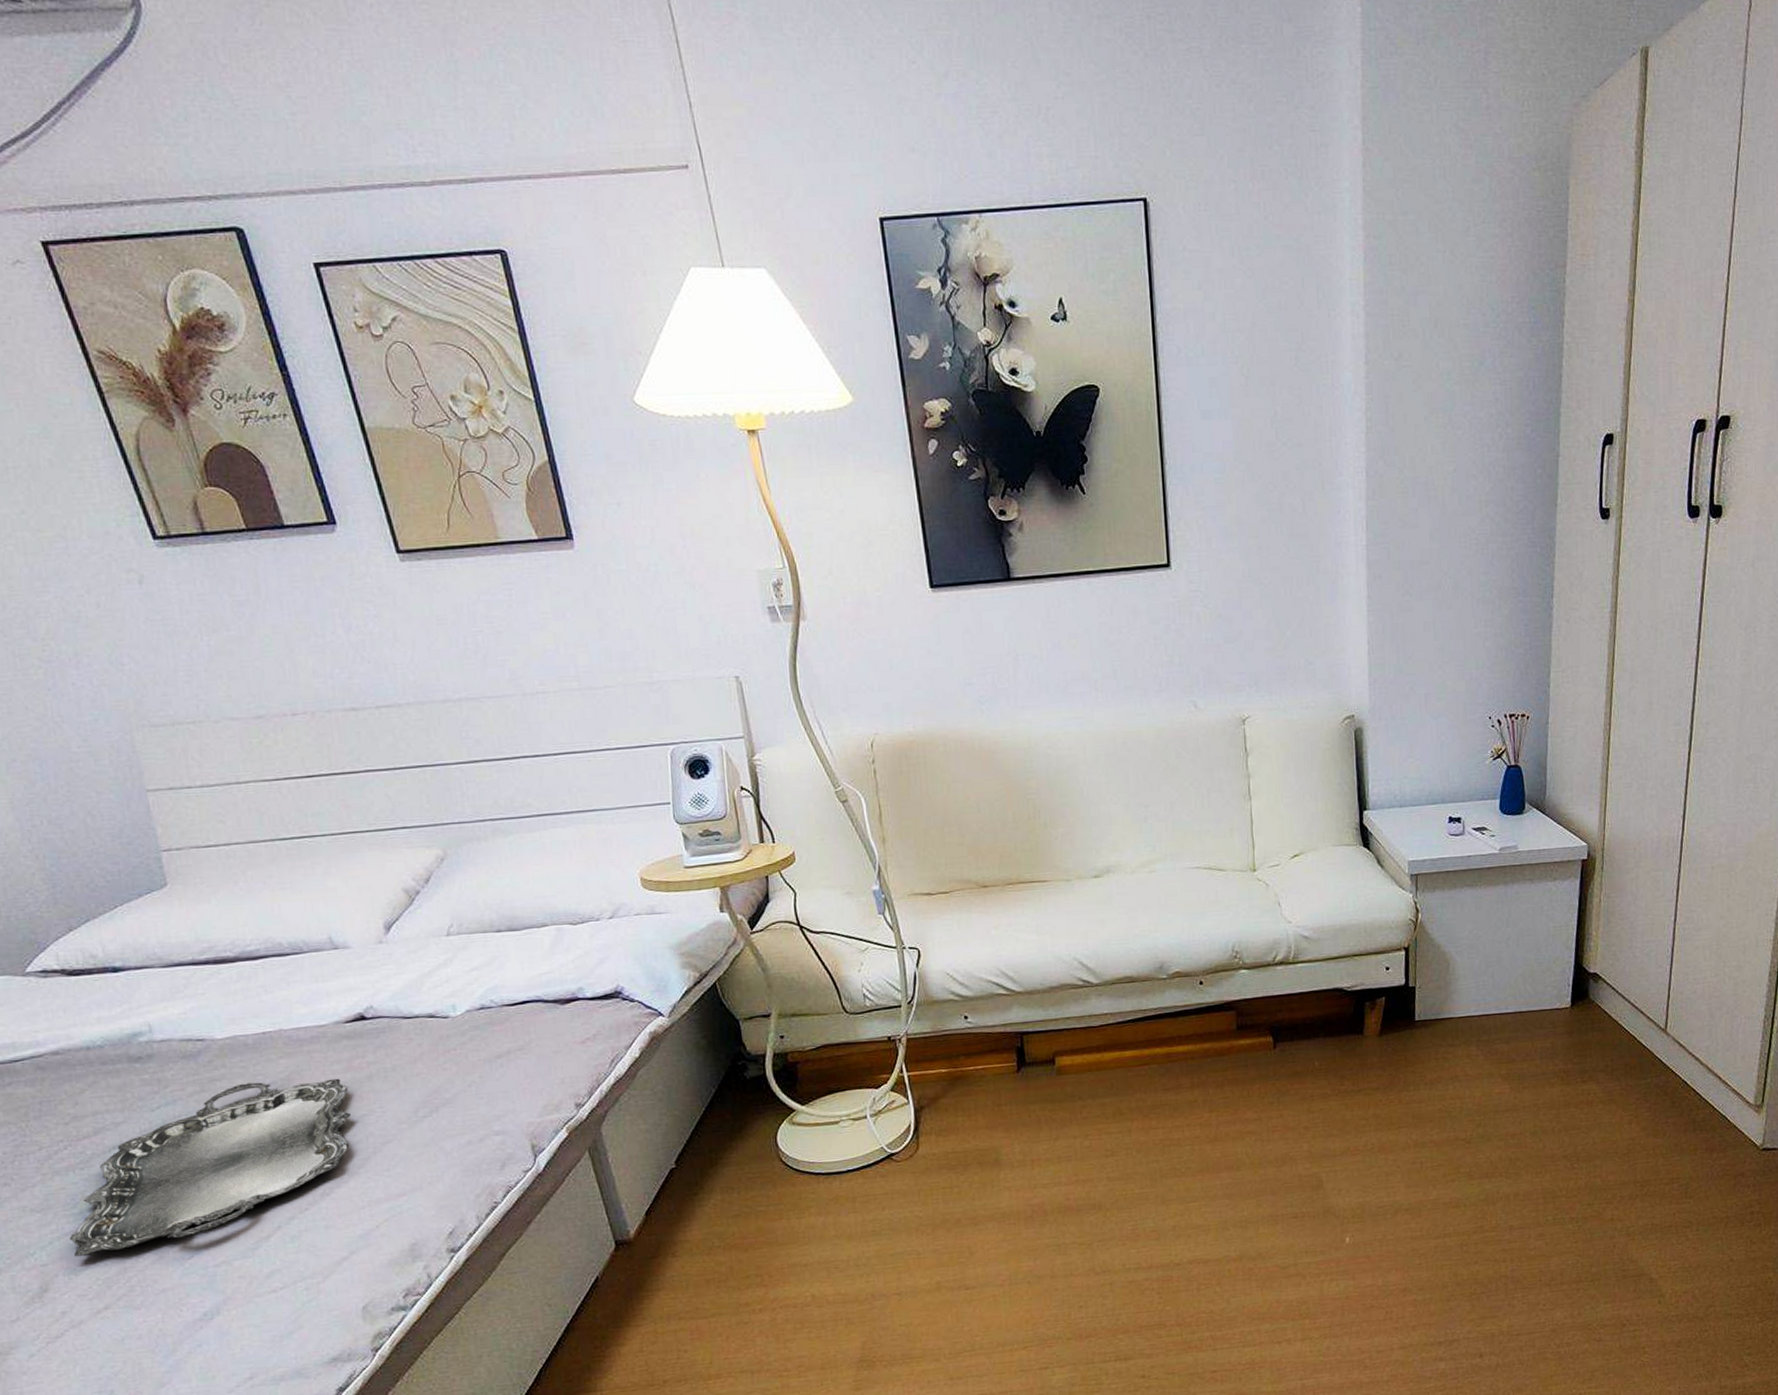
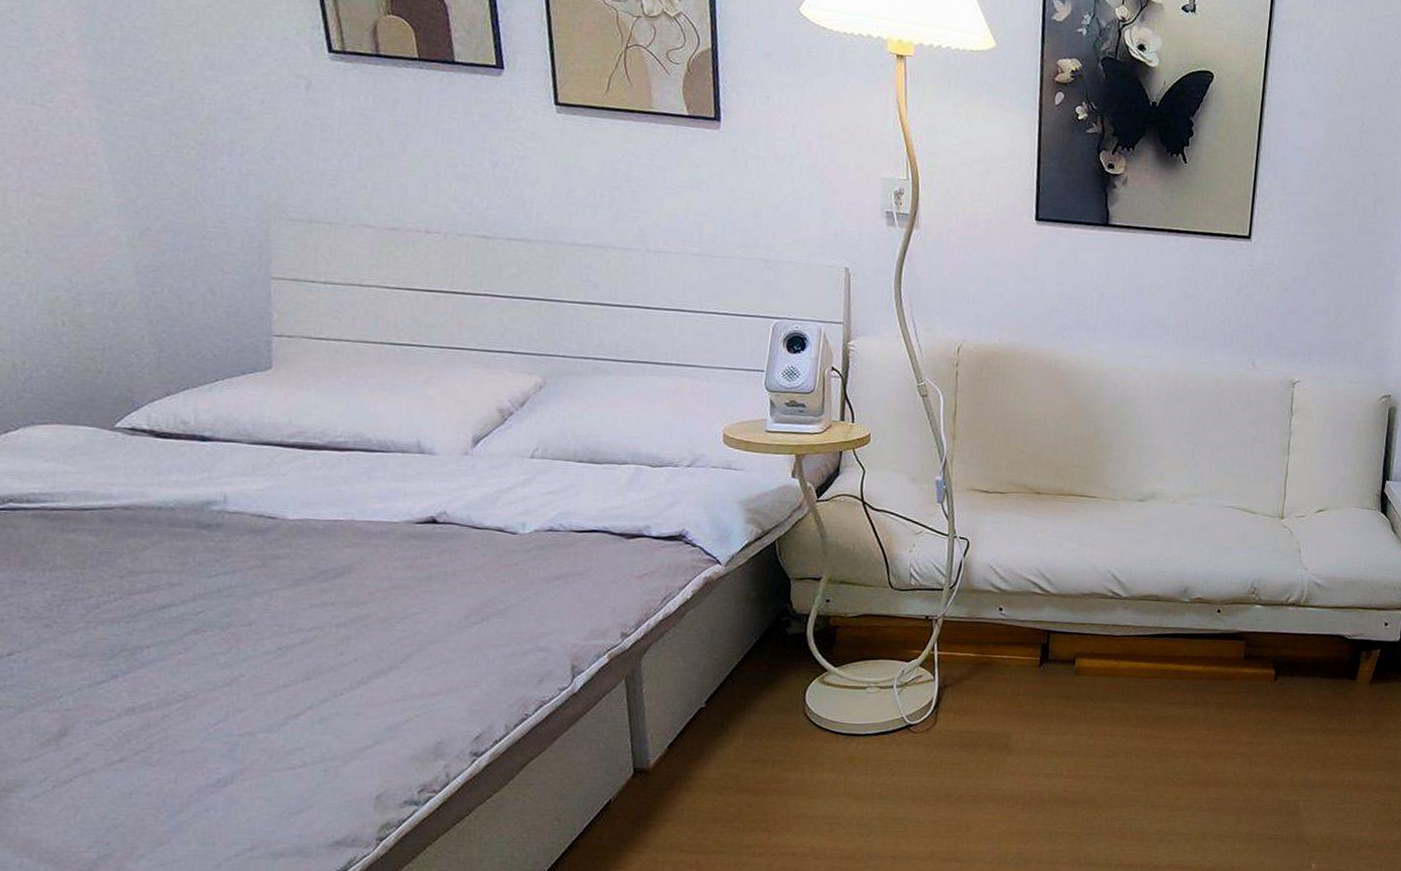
serving tray: present [69,1078,351,1256] -> none [99,565,405,707]

